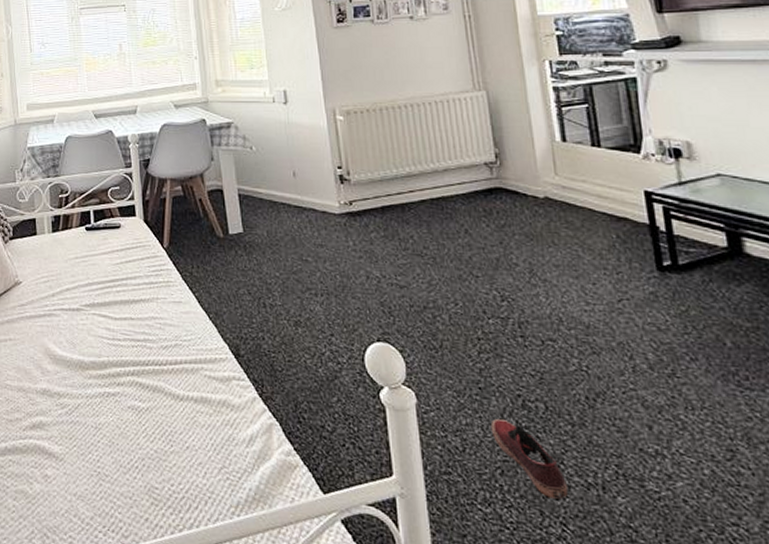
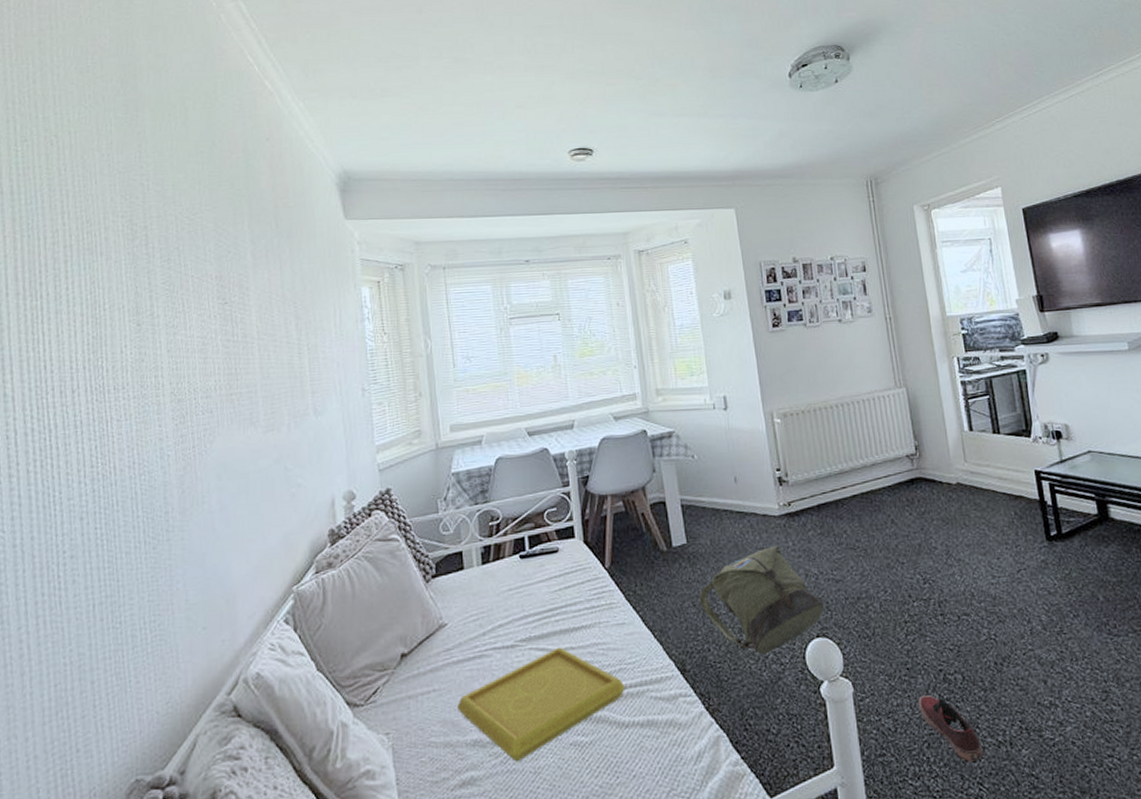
serving tray: none [29,316,181,415] -> present [457,647,626,762]
backpack: none [255,243,387,352] -> present [699,545,825,655]

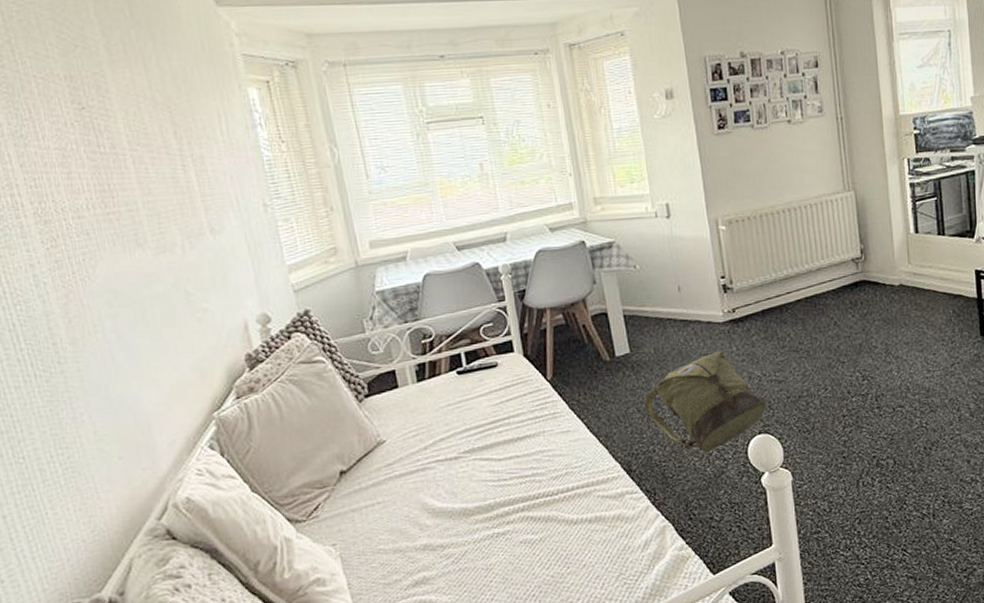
serving tray: present [457,647,626,762] -> none [404,456,573,561]
shoe: present [917,695,983,762] -> none [851,479,908,533]

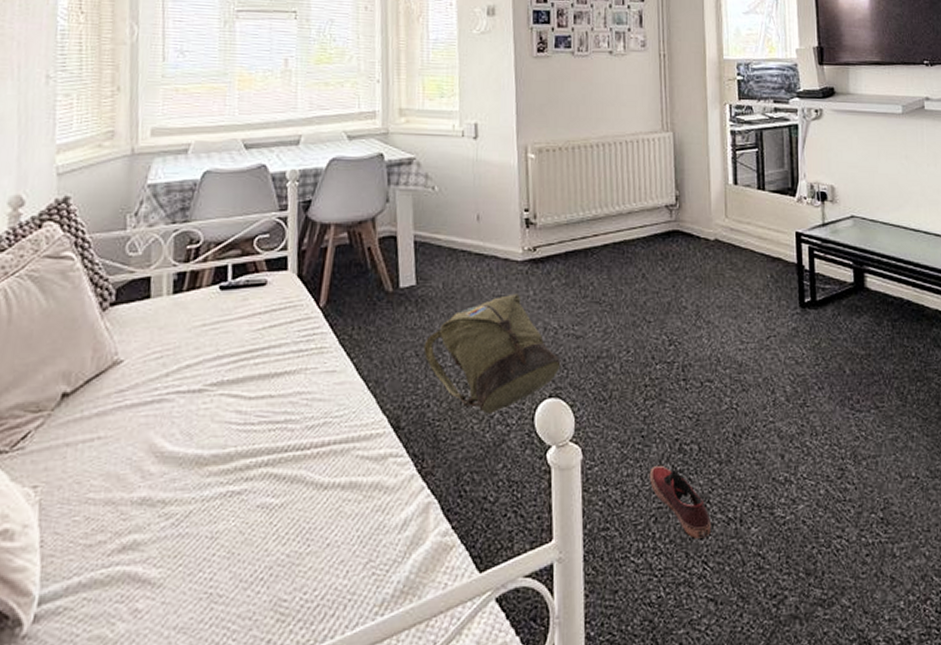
shoe: none [851,479,908,533] -> present [649,466,711,539]

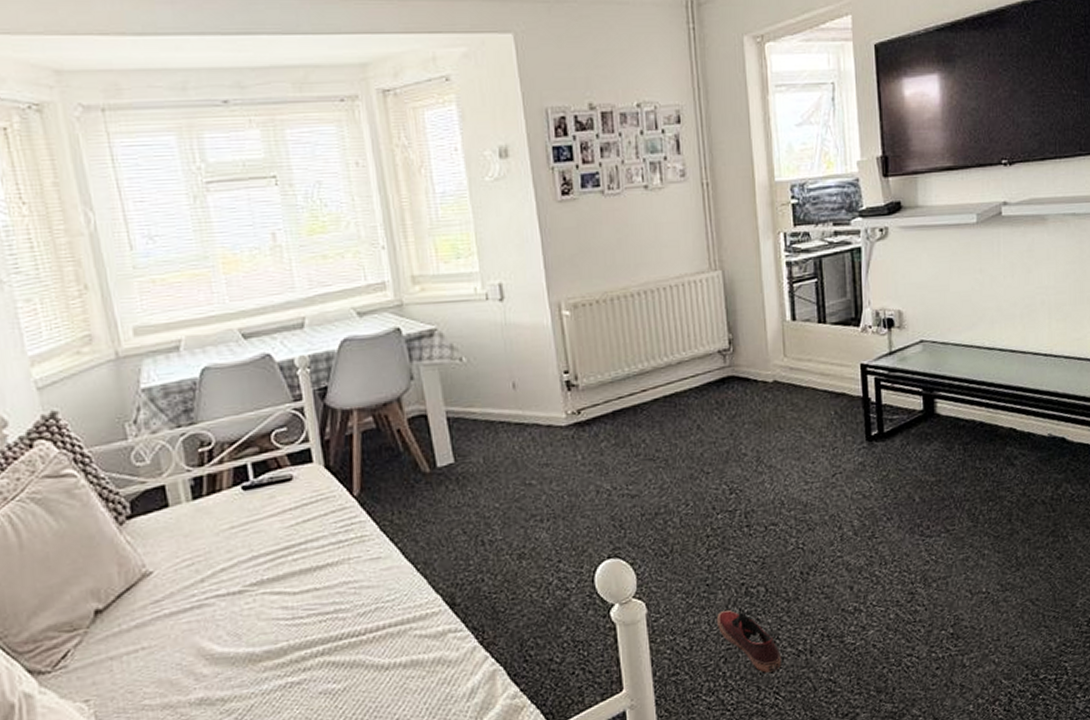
backpack: present [423,293,561,414] -> none [470,459,618,582]

